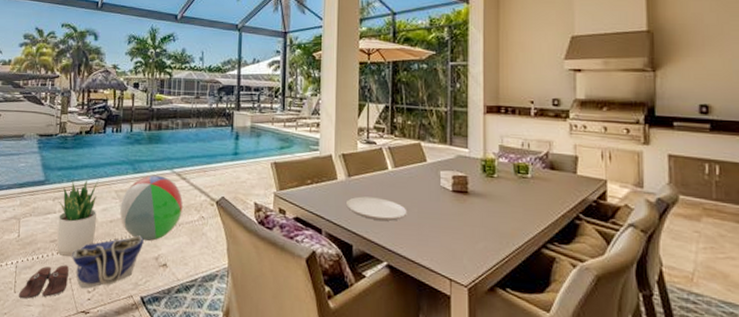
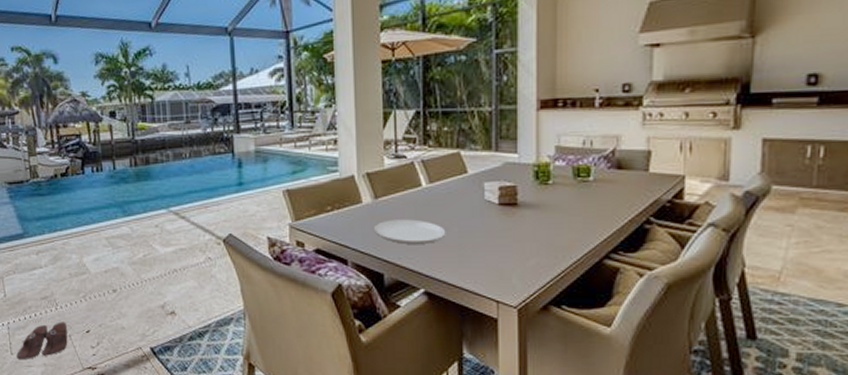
planter: present [57,179,99,257] -> none [44,227,90,312]
tote bag: present [71,235,144,289] -> none [67,284,146,345]
beach ball: present [120,174,183,241] -> none [114,216,186,288]

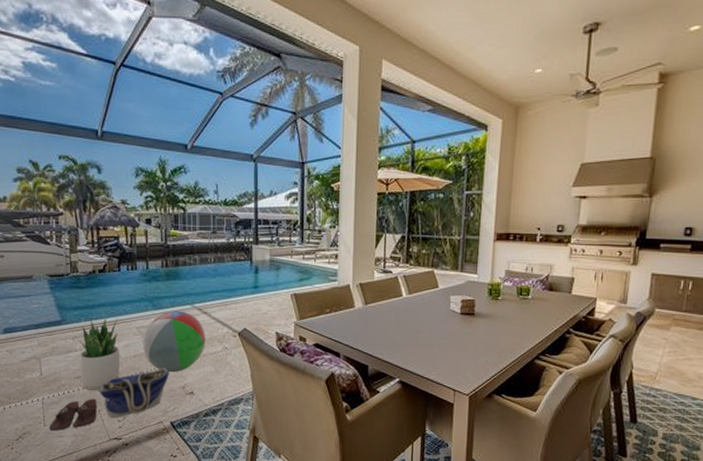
planter: none [44,227,90,312] -> present [79,317,120,390]
tote bag: none [67,284,146,345] -> present [97,368,169,419]
beach ball: none [114,216,186,288] -> present [143,310,206,372]
plate: present [374,219,446,244] -> none [363,322,419,343]

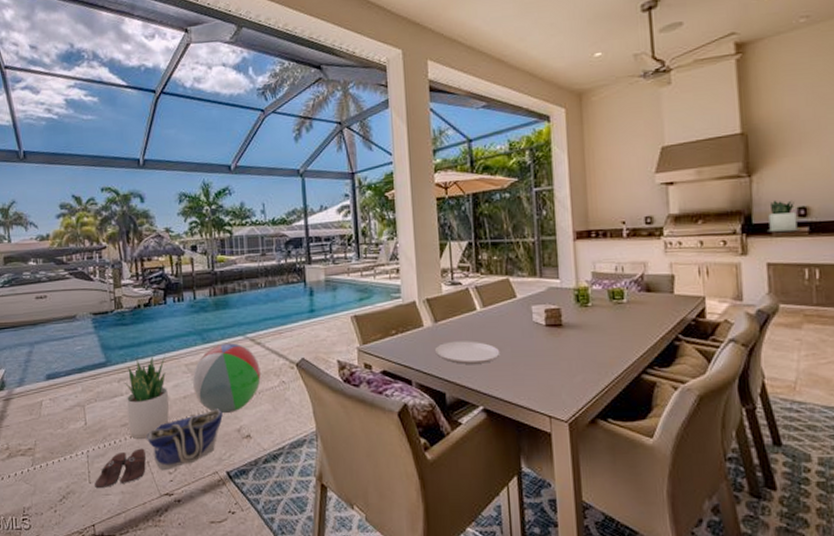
plate: none [363,322,419,343] -> present [435,341,500,364]
planter: none [657,219,684,249] -> present [768,200,800,233]

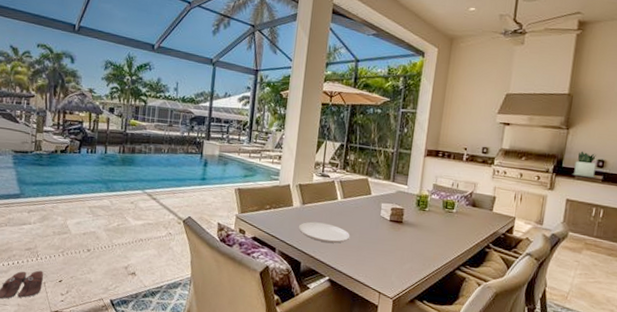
planter: present [125,355,169,439] -> none [32,195,73,263]
tote bag: present [146,409,223,471] -> none [45,247,115,292]
beach ball: present [193,342,261,413] -> none [93,193,153,252]

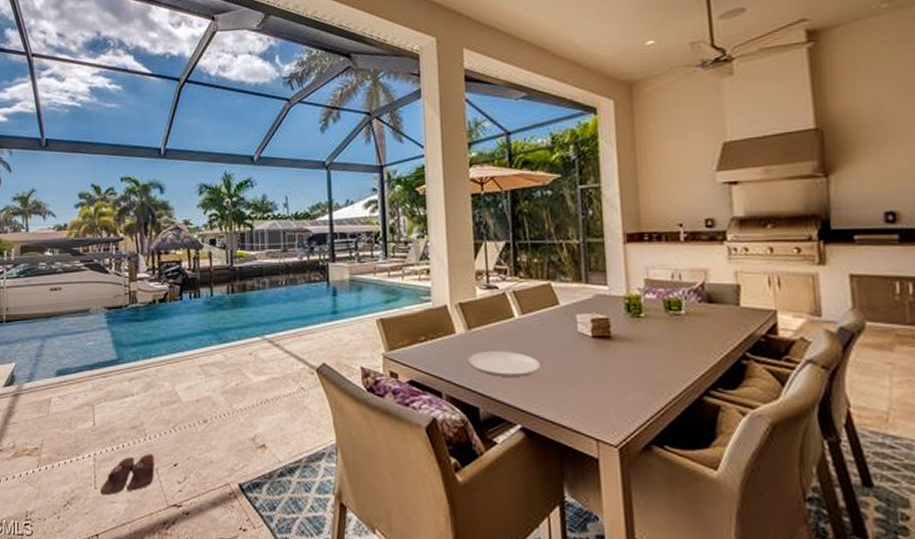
planter: present [572,151,596,179] -> none [849,203,888,241]

